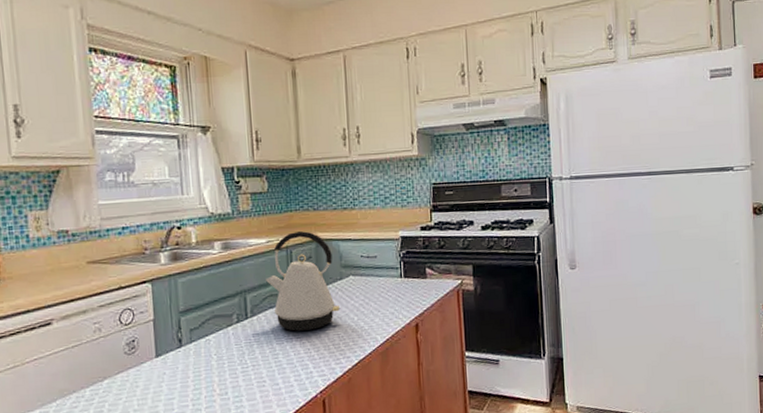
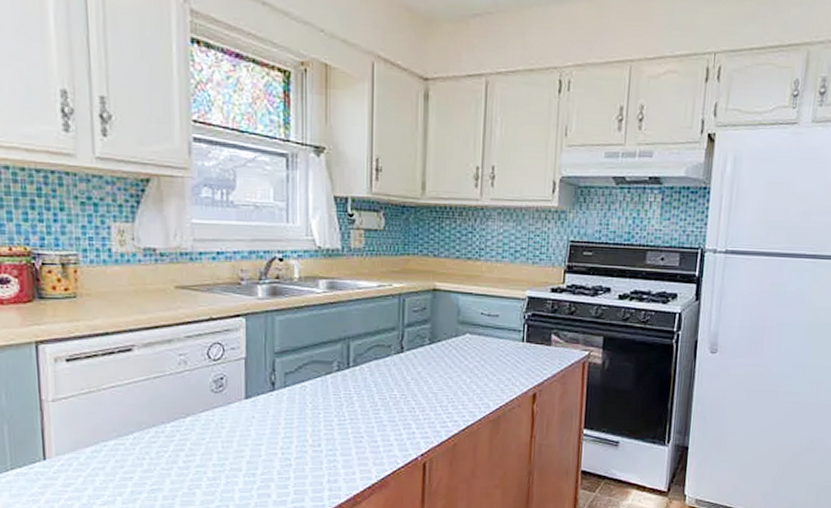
kettle: present [266,231,341,331] -> none [373,278,453,388]

